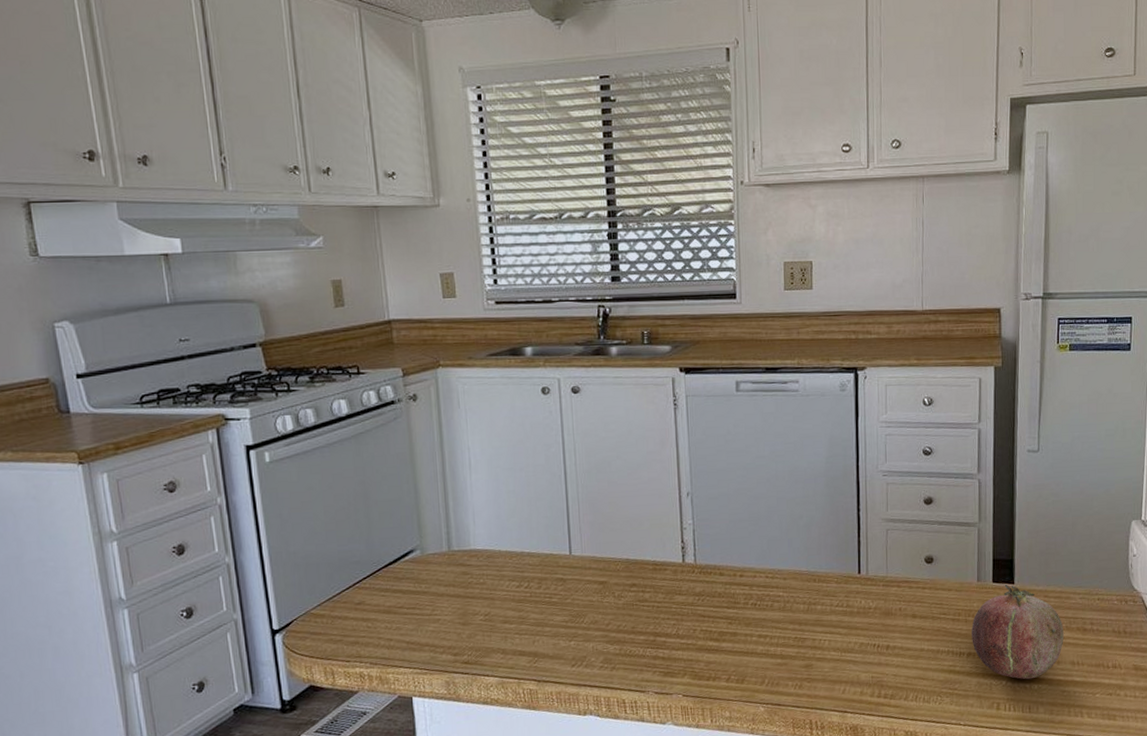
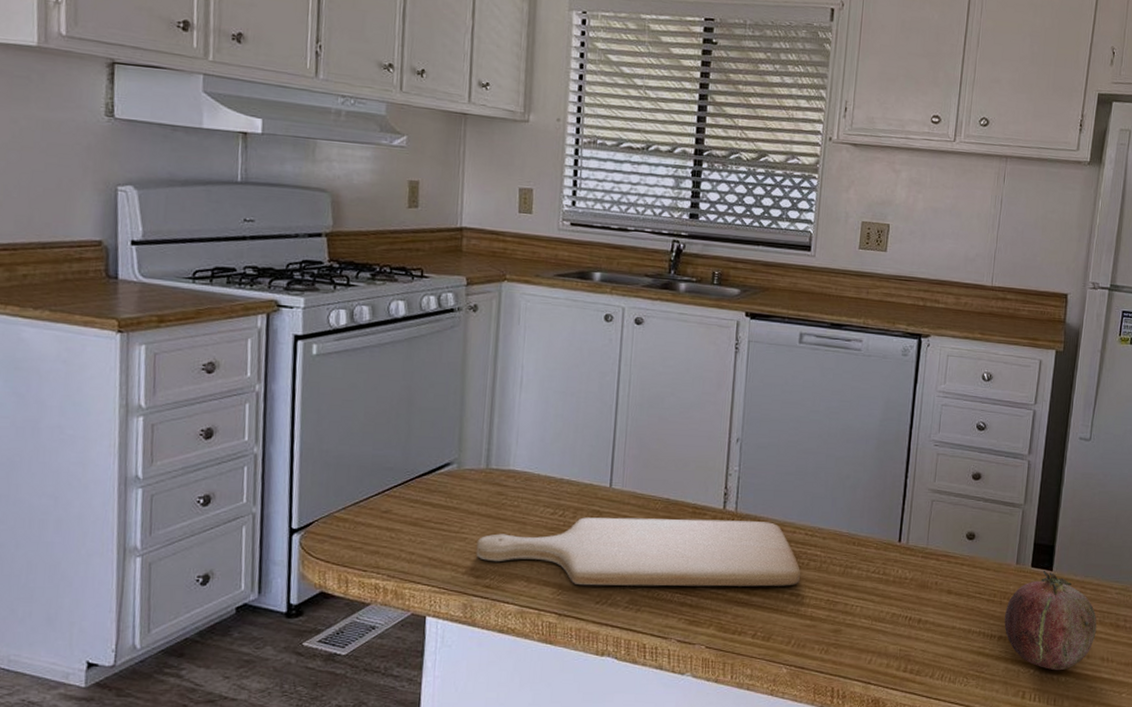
chopping board: none [450,569,767,652] -> present [476,517,801,587]

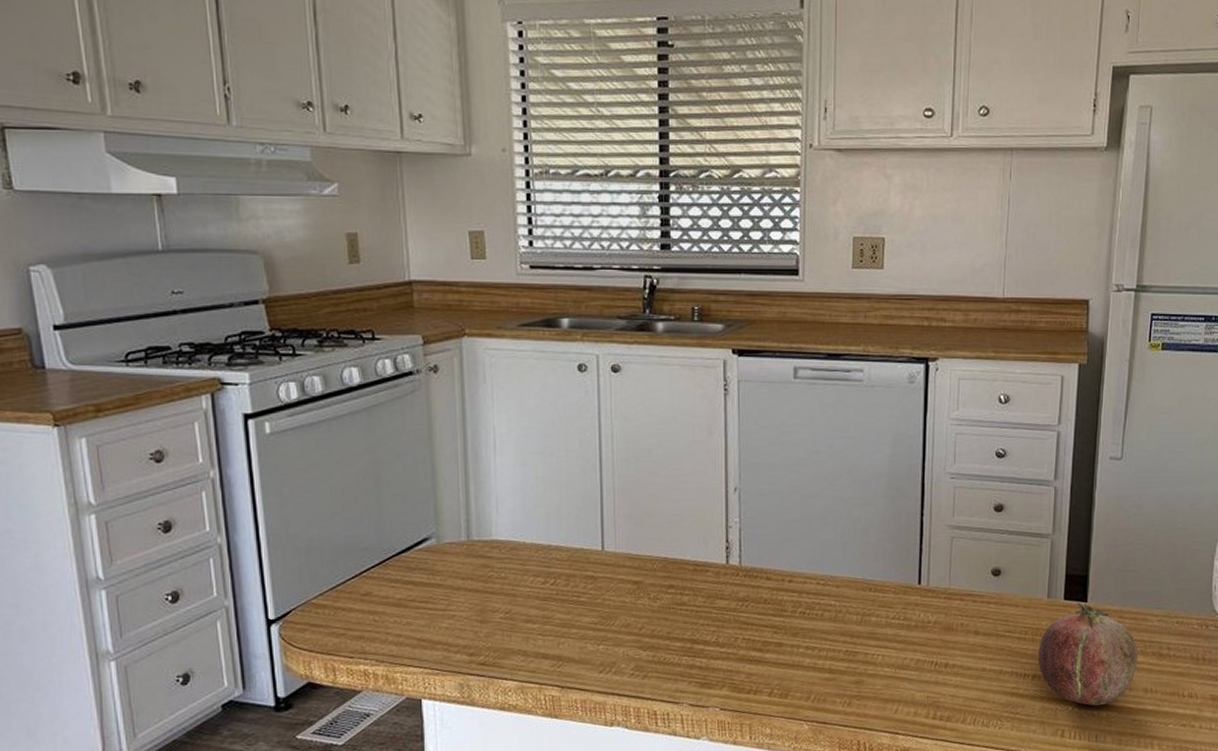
chopping board: present [476,517,801,587] -> none [466,574,816,656]

